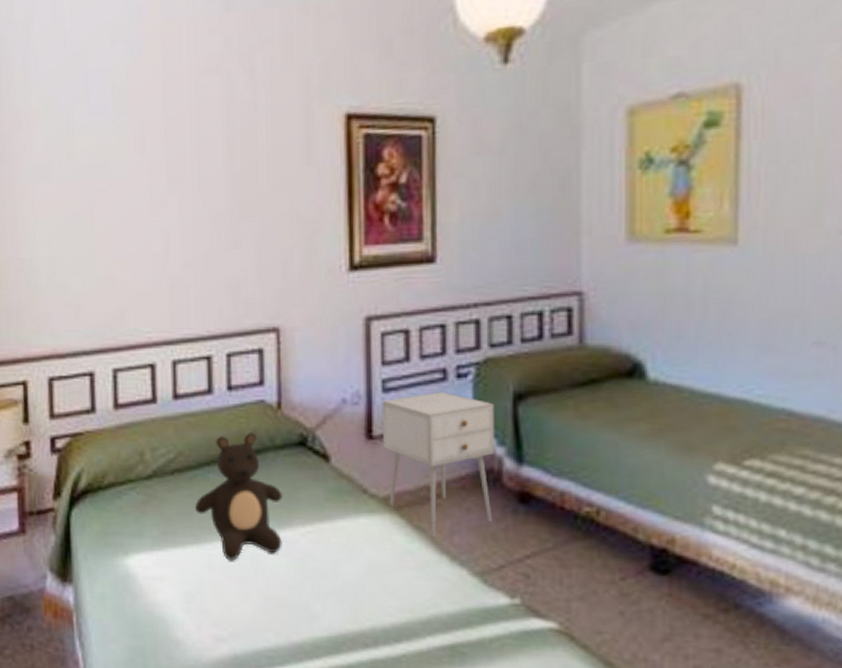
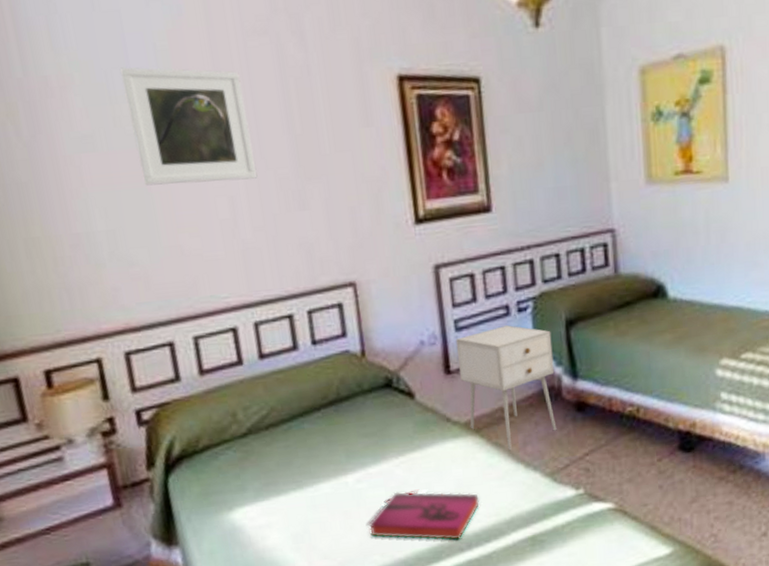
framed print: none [80,103,193,216] -> present [119,67,258,186]
teddy bear: present [194,432,282,561] -> none [292,381,379,499]
hardback book: none [265,564,392,634] -> present [368,491,479,540]

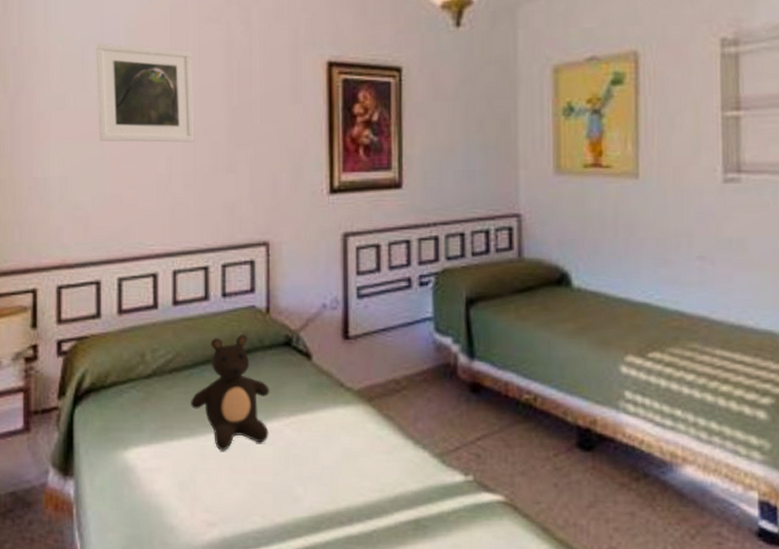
teddy bear: none [292,381,379,499] -> present [190,334,270,451]
hardback book: present [368,491,479,540] -> none [252,452,364,513]
nightstand: present [455,325,557,450] -> none [356,298,451,424]

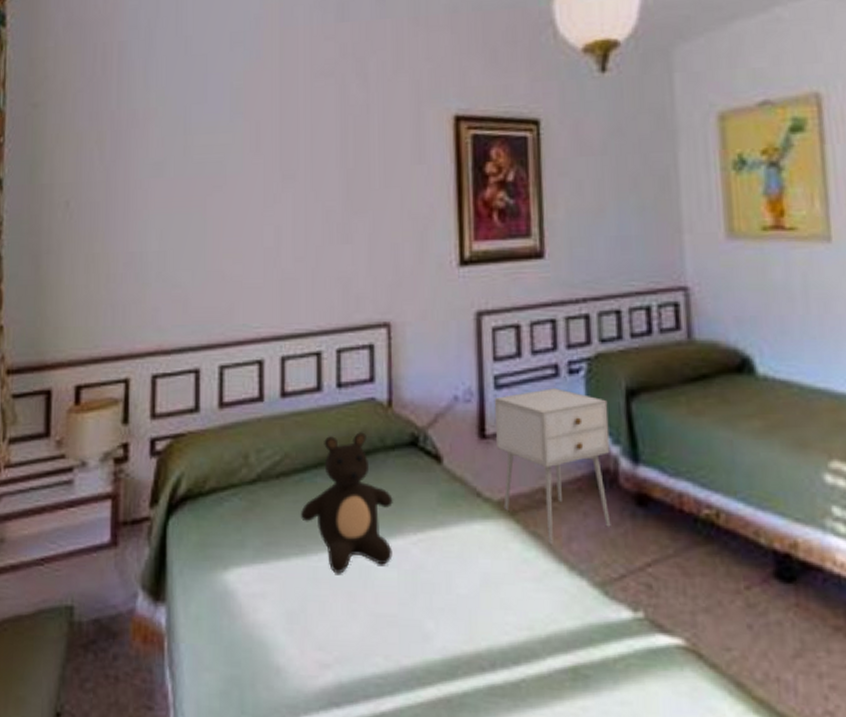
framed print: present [94,42,195,142] -> none [197,103,306,211]
nightstand: none [356,298,451,424] -> present [494,388,611,544]

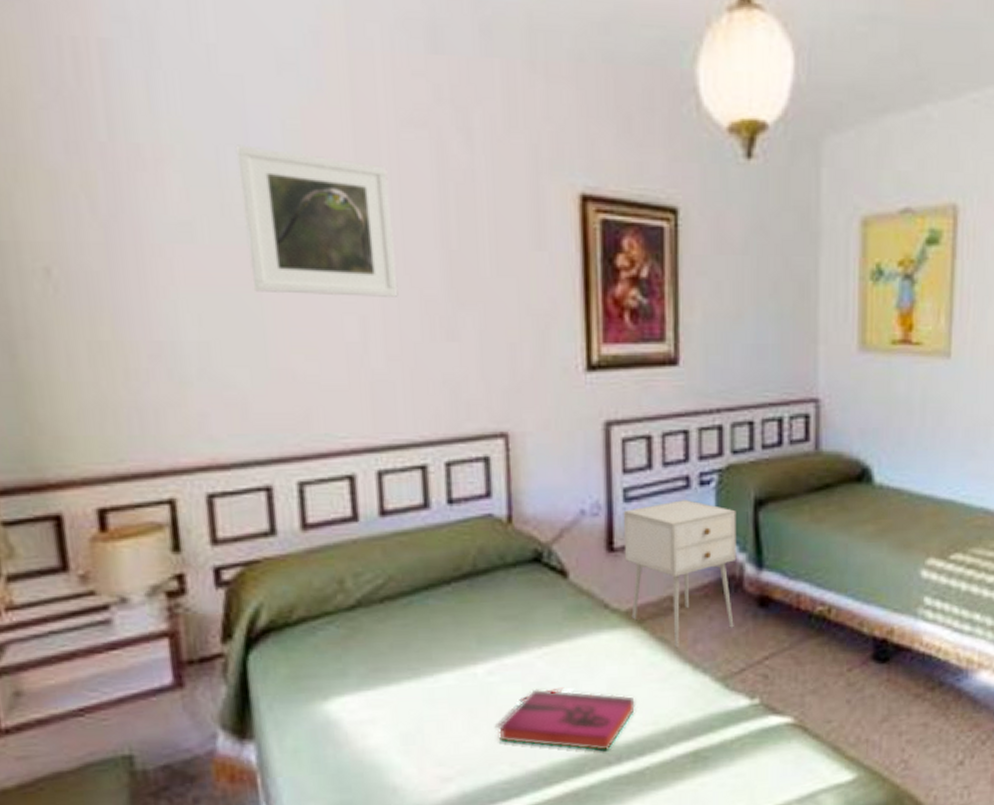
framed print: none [197,103,306,211] -> present [235,145,399,297]
teddy bear: present [300,432,393,574] -> none [410,550,516,693]
hardback book: none [374,577,509,655] -> present [497,688,635,752]

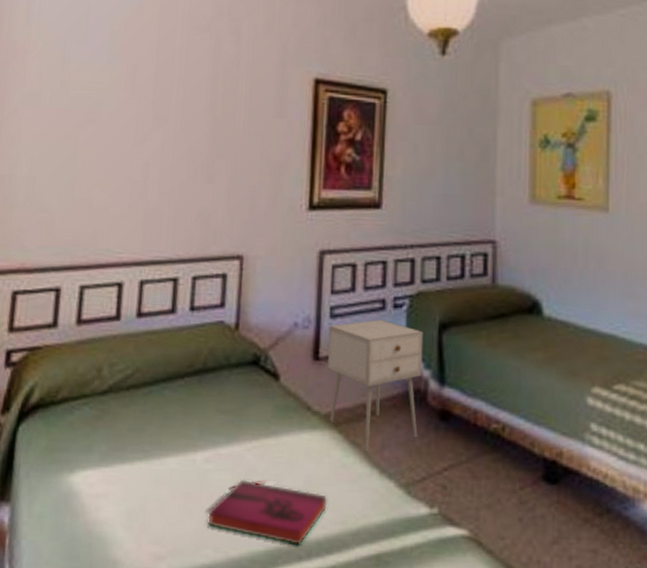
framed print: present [235,145,399,297] -> none [73,42,178,149]

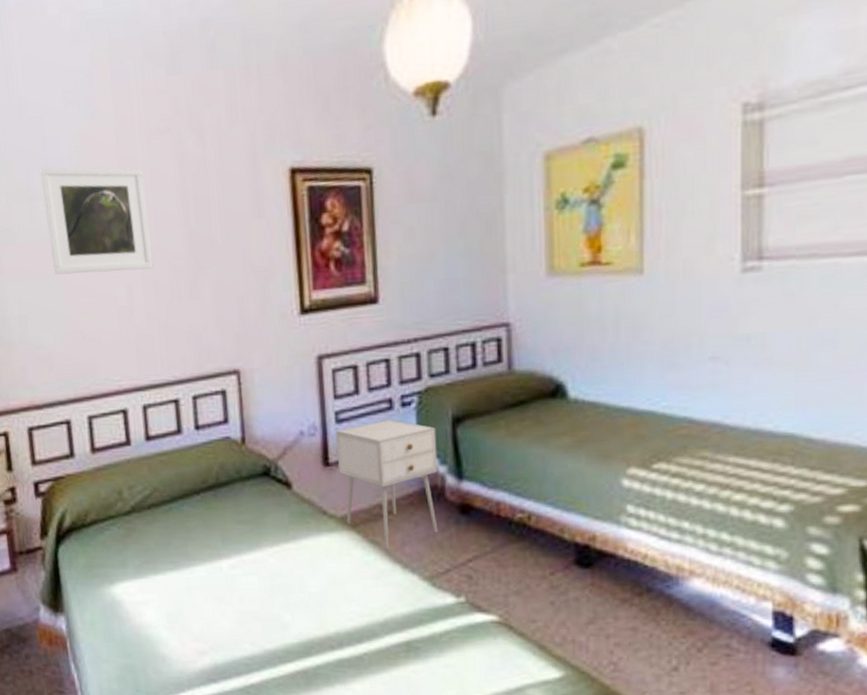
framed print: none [73,42,178,149] -> present [39,167,154,275]
hardback book: present [207,479,327,546] -> none [240,581,353,638]

